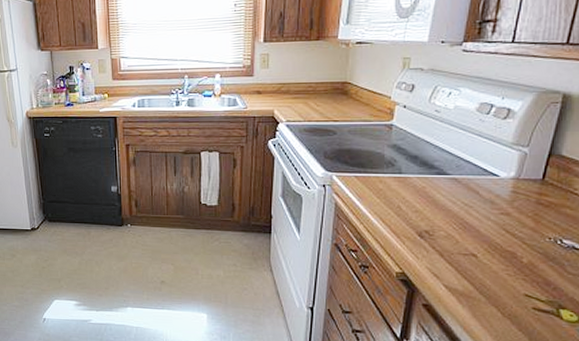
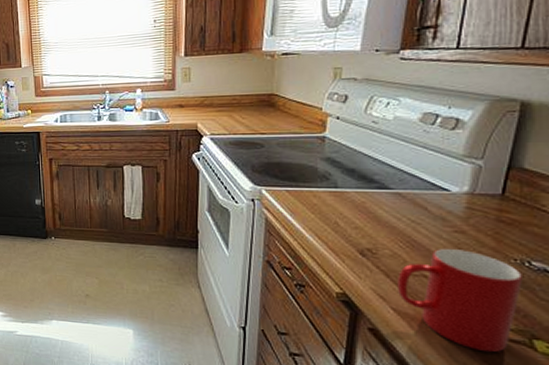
cup: none [450,229,556,322] -> present [398,248,524,353]

